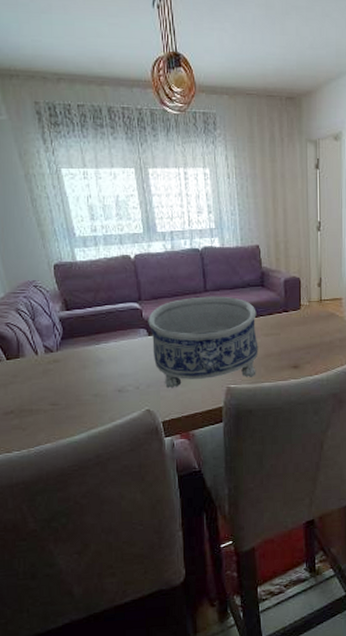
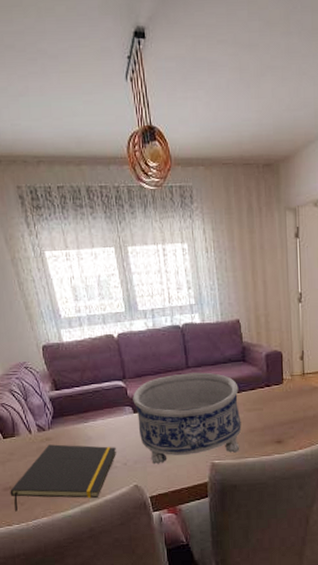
notepad: none [11,366,128,438] -> present [10,444,116,512]

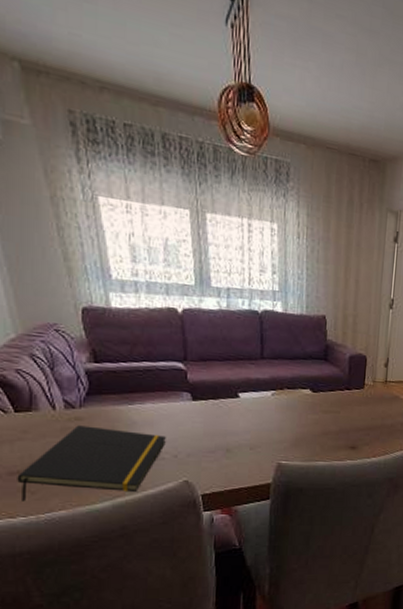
decorative bowl: present [133,372,242,465] -> none [193,363,317,460]

